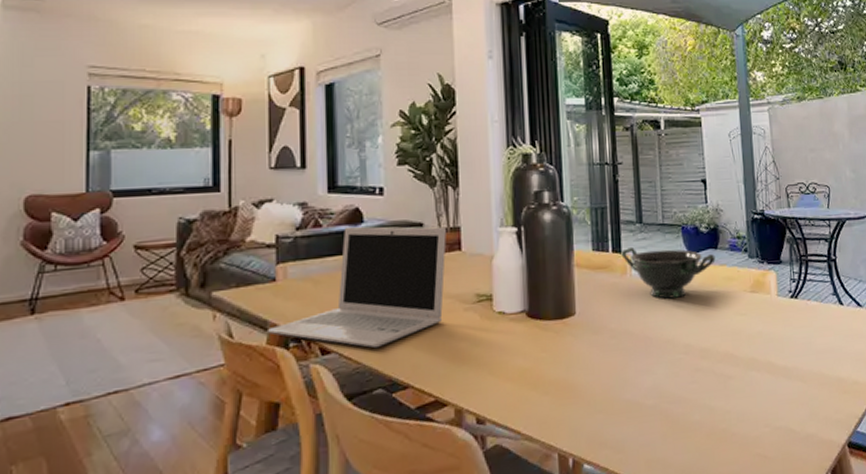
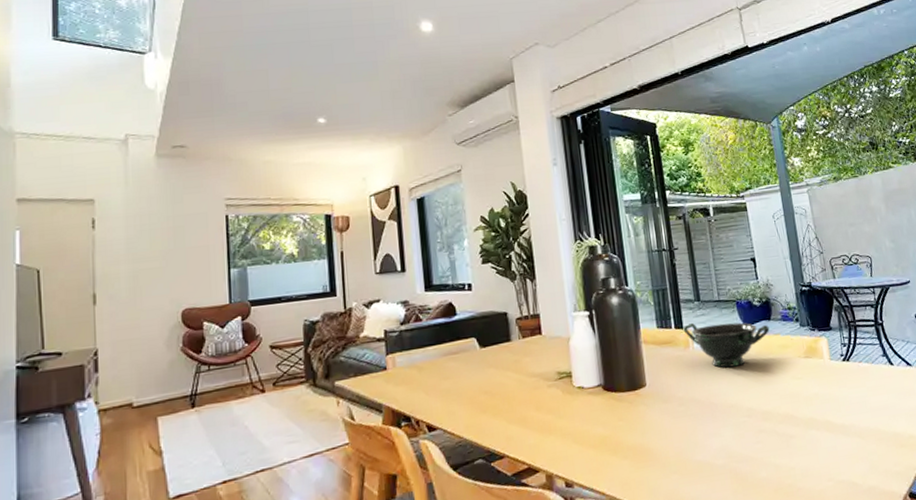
laptop: present [268,226,446,349] -> none [383,314,530,424]

